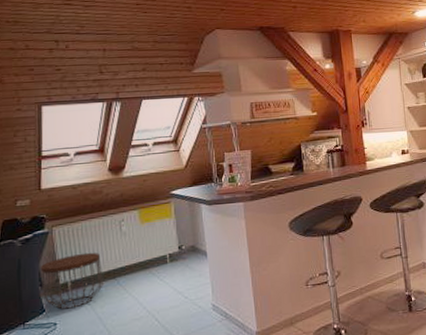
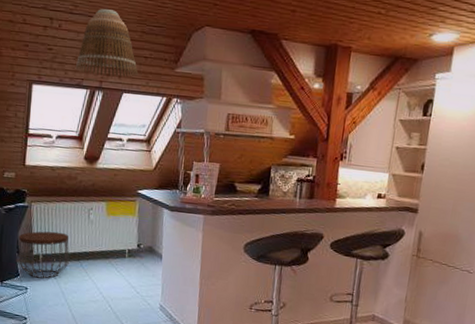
lamp shade: none [87,26,156,88] -> present [75,9,138,77]

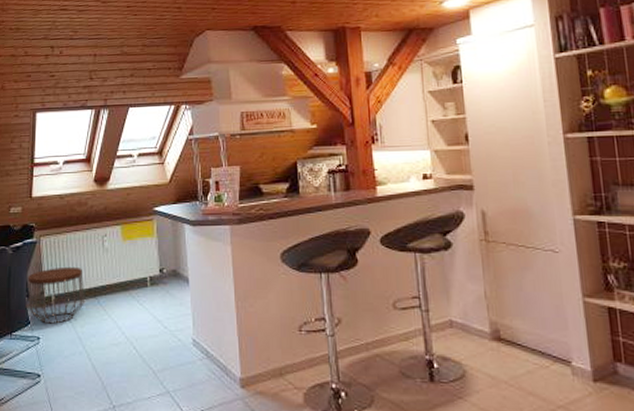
lamp shade: present [75,9,138,77] -> none [78,29,143,94]

